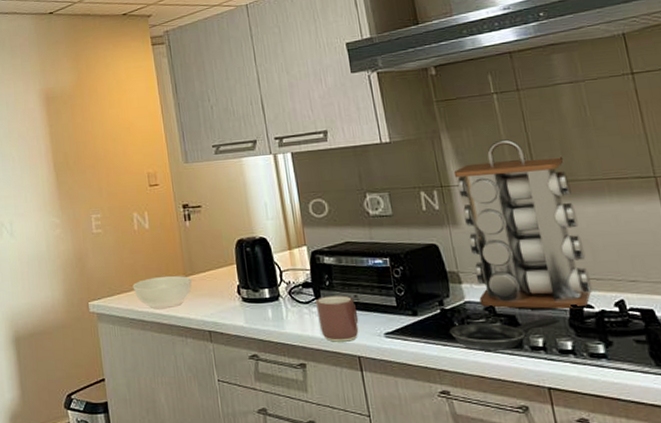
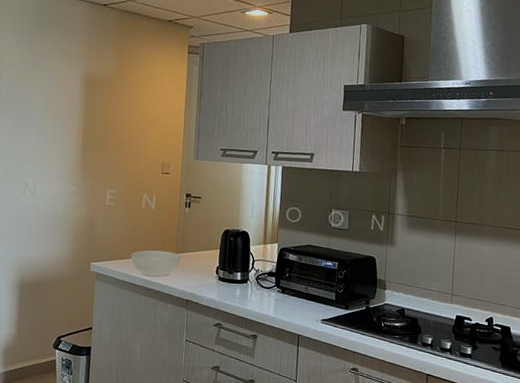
mug: present [315,295,359,342] -> none [274,285,305,322]
frying pan: present [450,317,561,351] -> none [369,320,447,344]
spice rack: present [453,139,593,311] -> none [395,185,478,320]

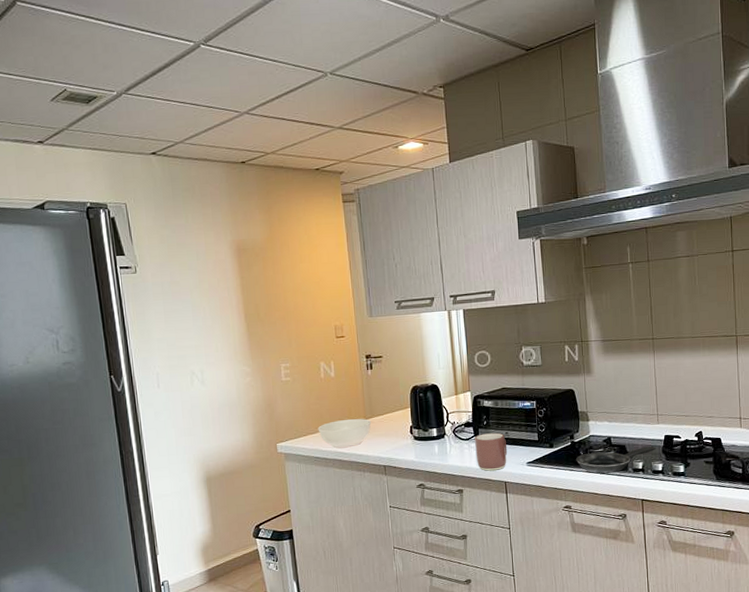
mug: none [274,285,305,322] -> present [474,433,508,471]
frying pan: none [369,320,447,344] -> present [576,446,657,474]

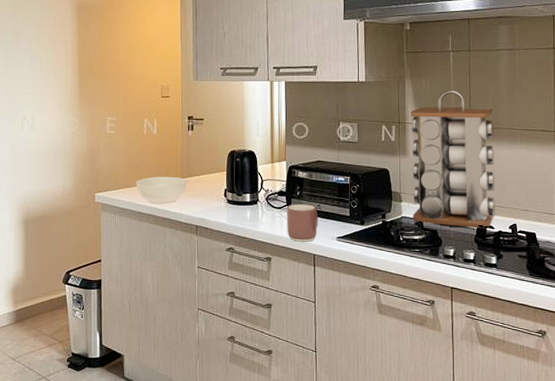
frying pan: present [576,446,657,474] -> none [387,233,469,257]
spice rack: none [592,303,682,441] -> present [410,90,496,229]

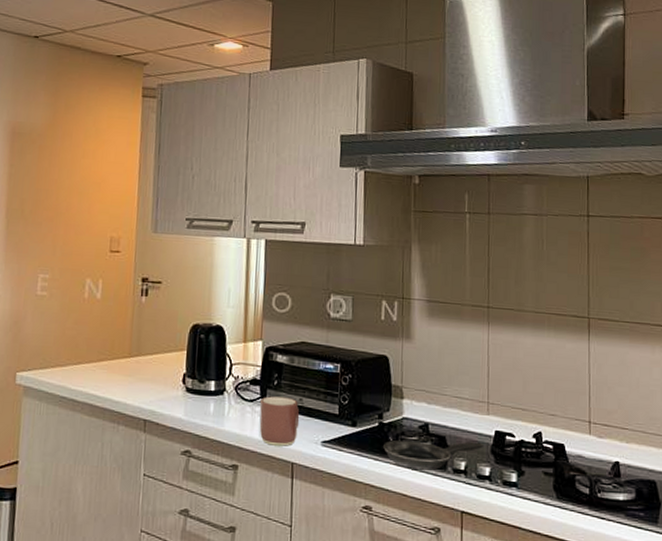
bowl: present [135,176,188,204] -> none [70,353,137,390]
frying pan: none [387,233,469,257] -> present [383,440,484,471]
spice rack: present [410,90,496,229] -> none [416,260,518,437]

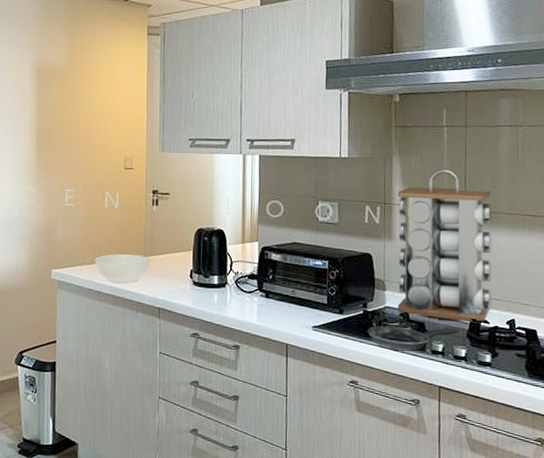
bowl: none [70,353,137,390] -> present [95,253,151,284]
mug: present [259,396,300,446] -> none [257,288,293,330]
spice rack: none [416,260,518,437] -> present [397,169,492,323]

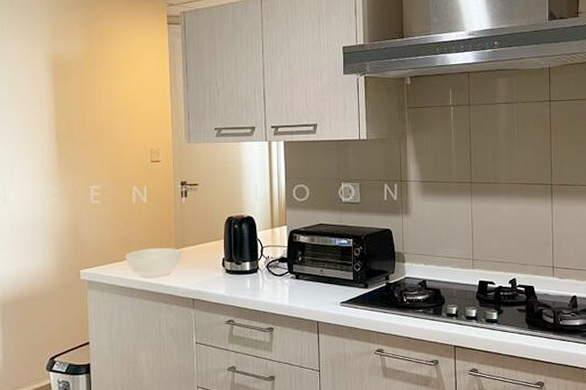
frying pan: present [368,325,461,352] -> none [391,291,471,317]
spice rack: present [397,169,492,323] -> none [412,145,497,286]

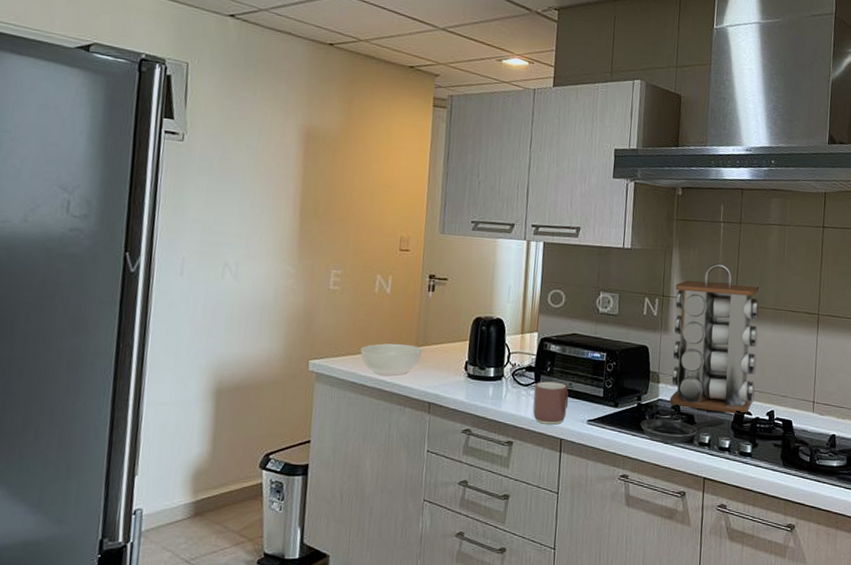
mug: none [287,270,322,309] -> present [533,381,569,425]
frying pan: none [391,291,471,317] -> present [641,418,726,444]
spice rack: none [412,145,497,286] -> present [669,263,759,415]

